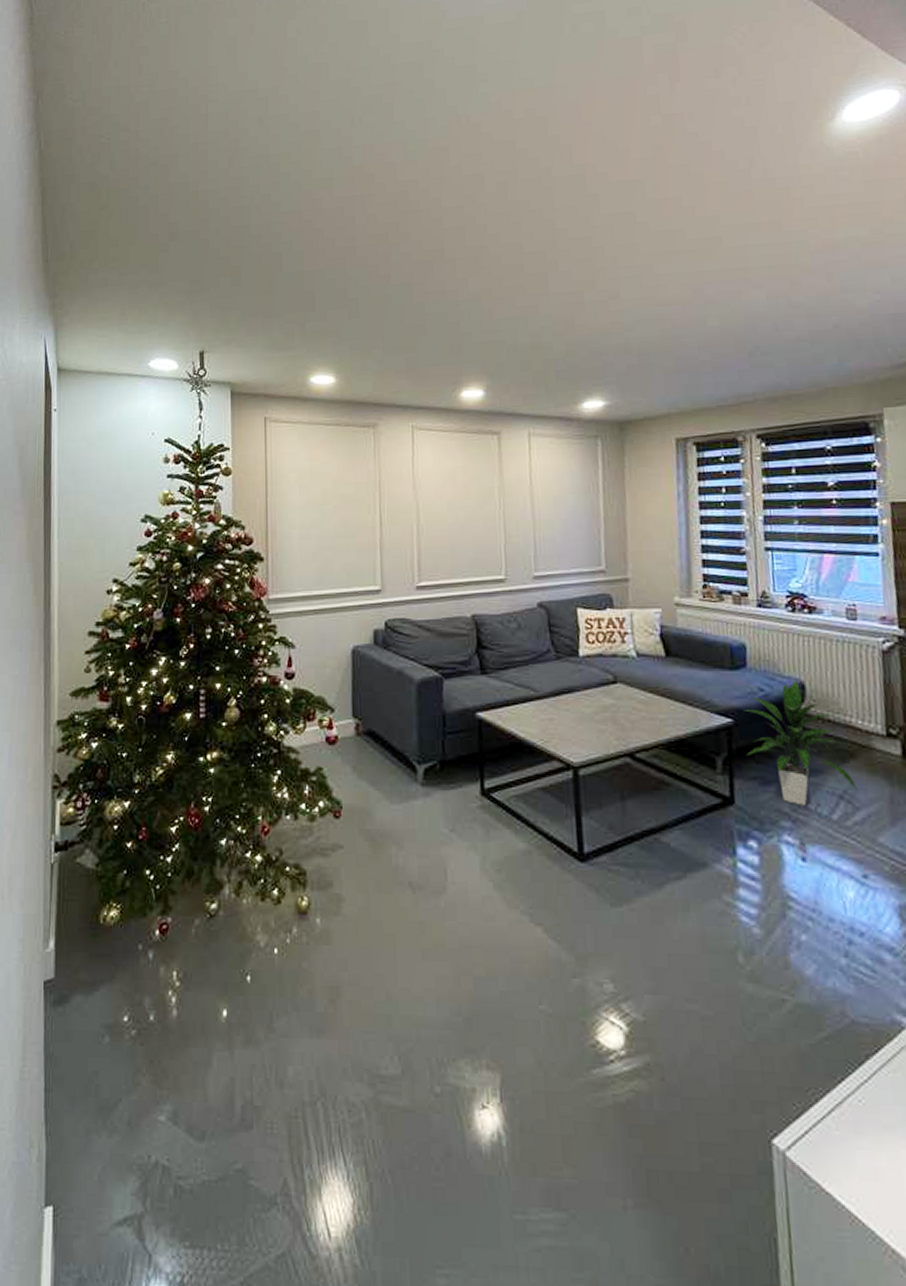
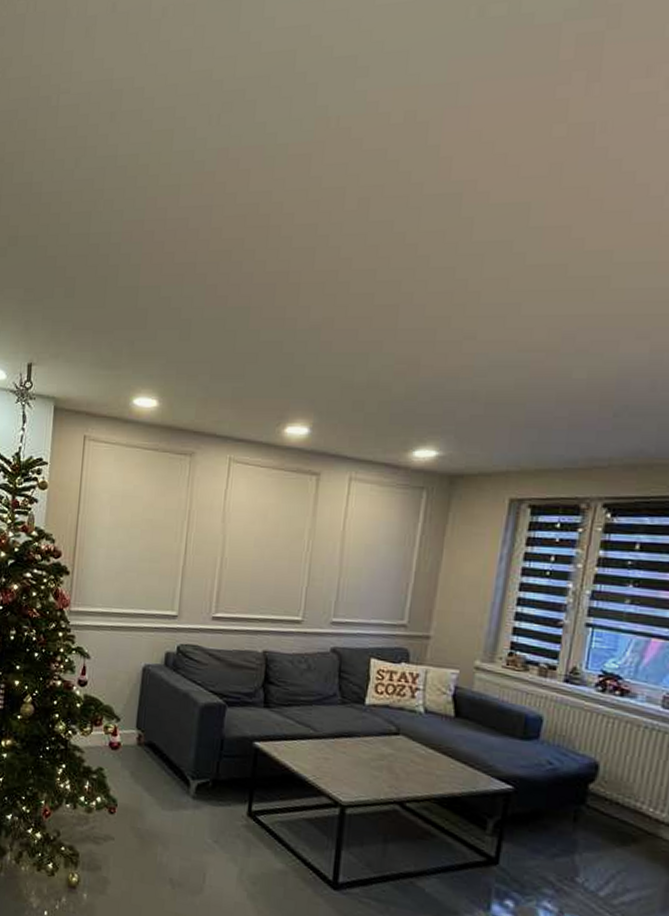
indoor plant: present [743,680,859,806] -> none [520,759,634,878]

